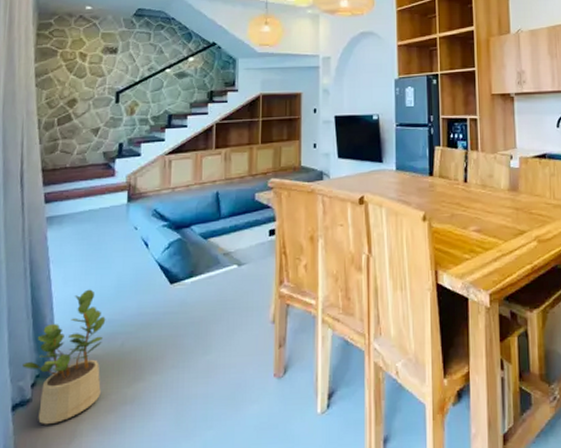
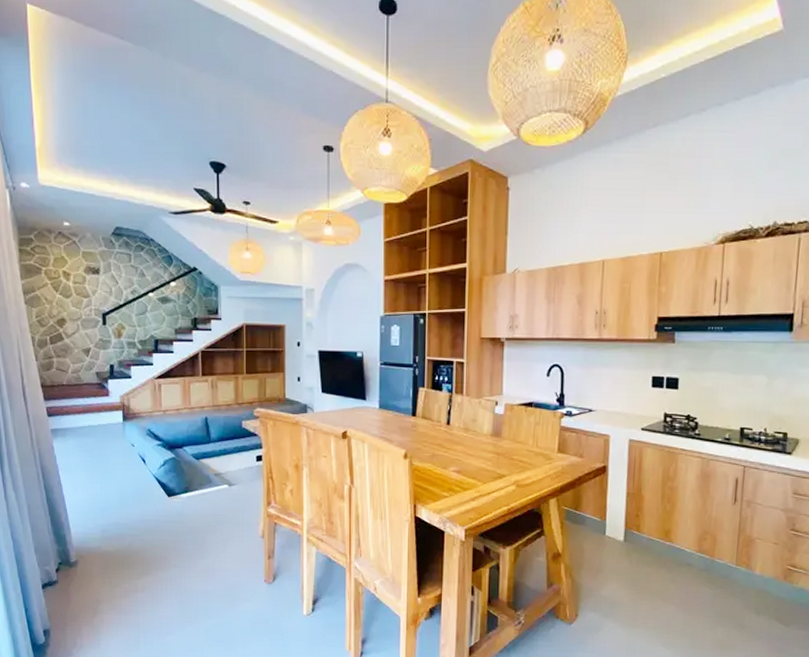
potted plant: present [22,289,106,425] -> none [46,495,115,602]

